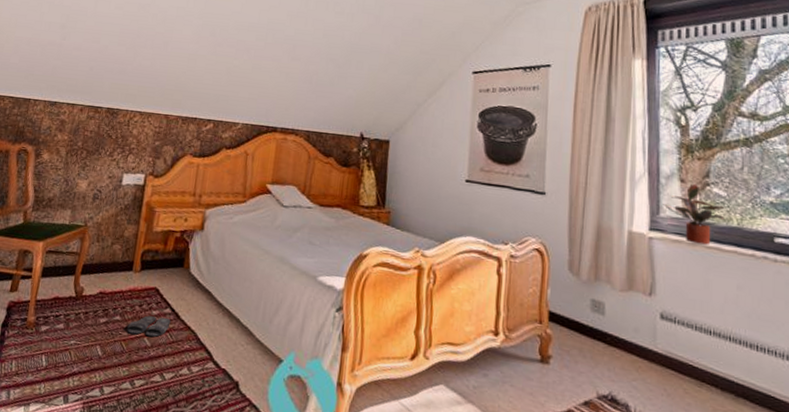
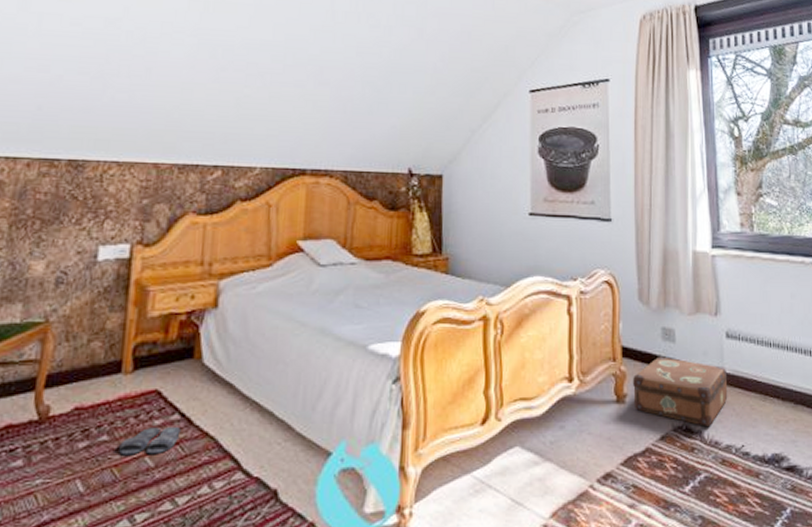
suitcase: none [557,326,660,401] -> present [632,356,728,426]
potted plant: present [663,183,725,245] -> none [722,195,777,257]

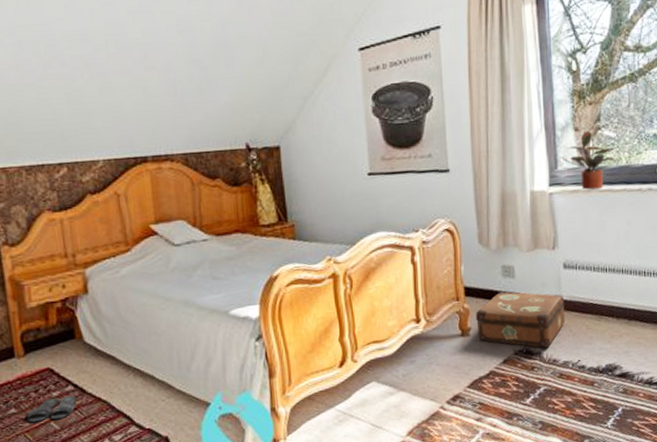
potted plant: none [722,195,777,257] -> present [560,130,615,190]

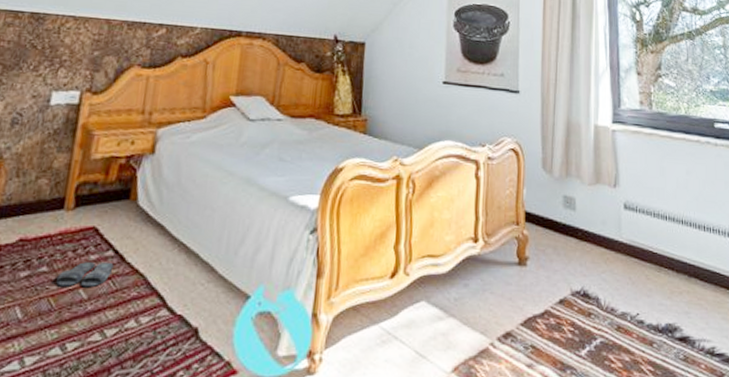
suitcase: present [475,291,565,348] -> none [533,223,625,293]
potted plant: present [560,130,615,190] -> none [623,76,675,134]

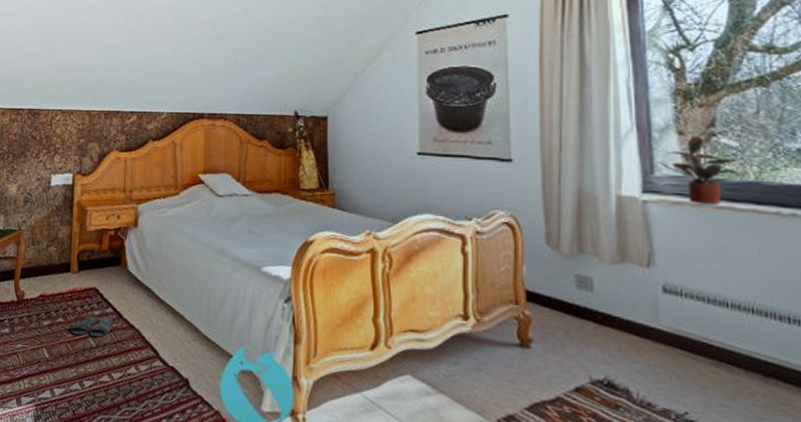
potted plant: none [623,76,675,134] -> present [657,135,738,205]

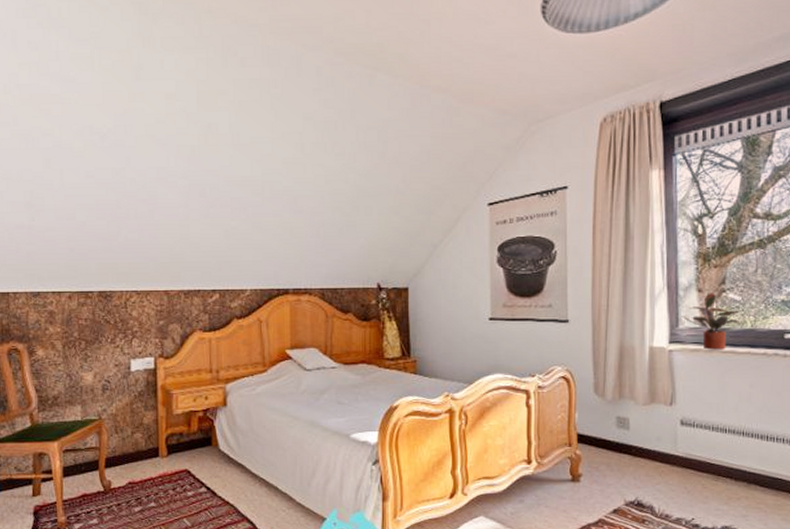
slippers: present [71,316,114,338] -> none [164,496,208,517]

